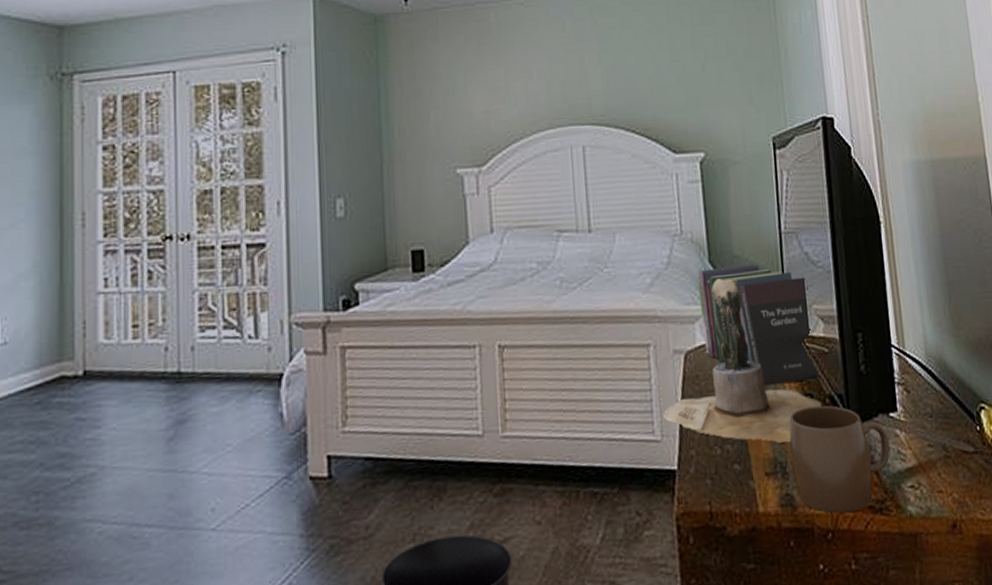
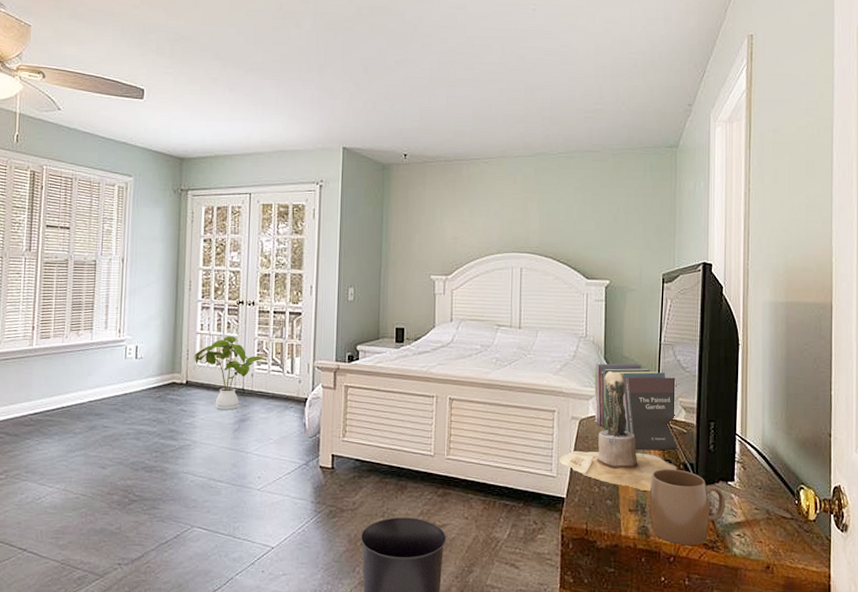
house plant: none [93,291,216,411] -> present [193,336,267,410]

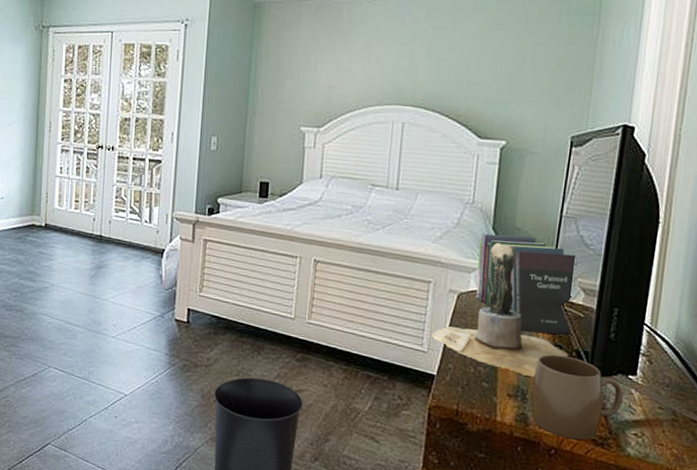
house plant: present [193,336,267,410] -> none [52,181,125,256]

